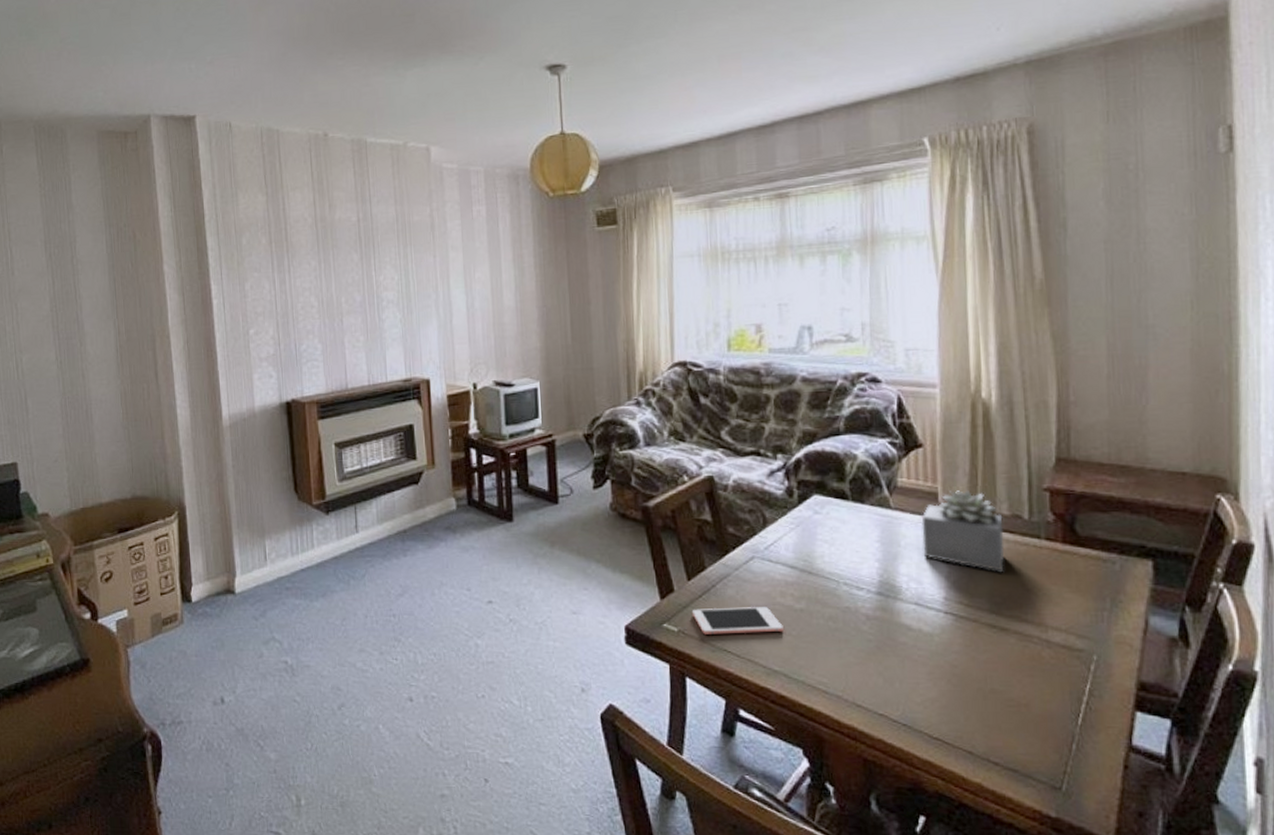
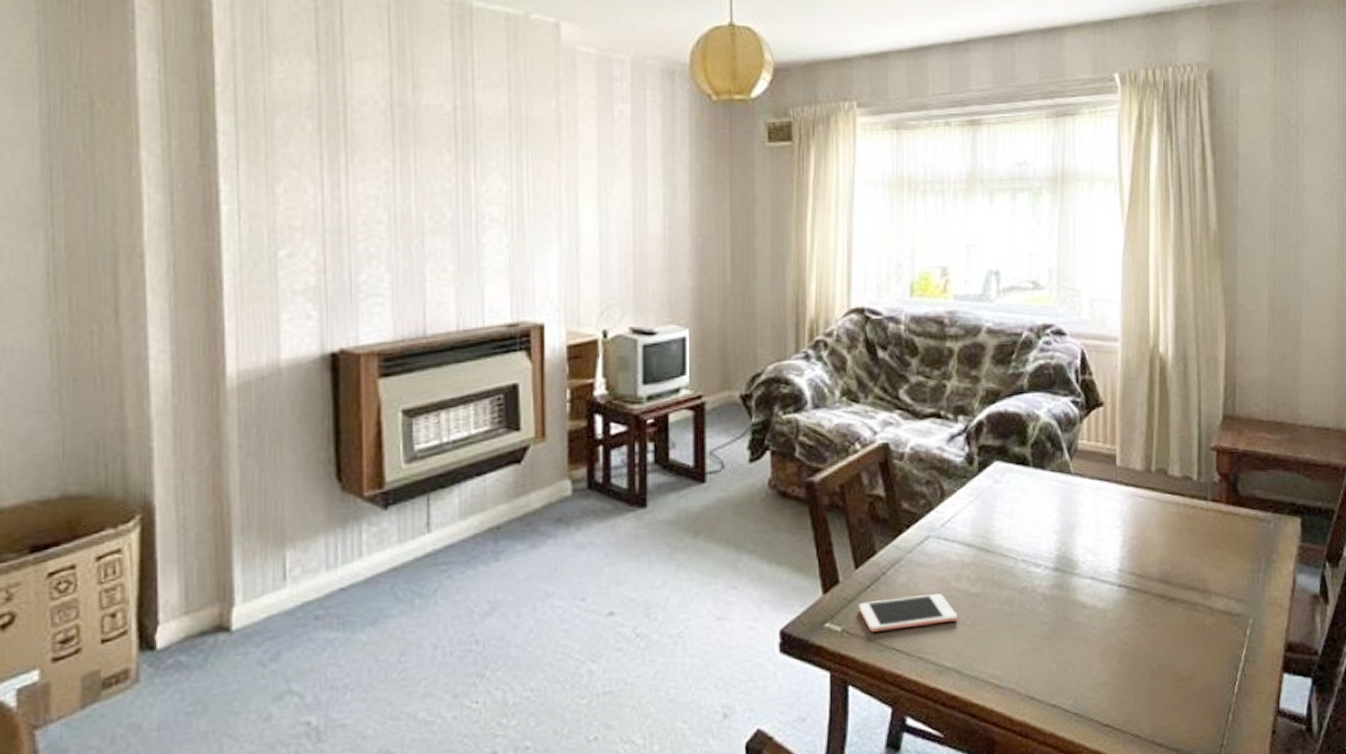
succulent plant: present [921,490,1005,572] -> none [1099,451,1175,538]

